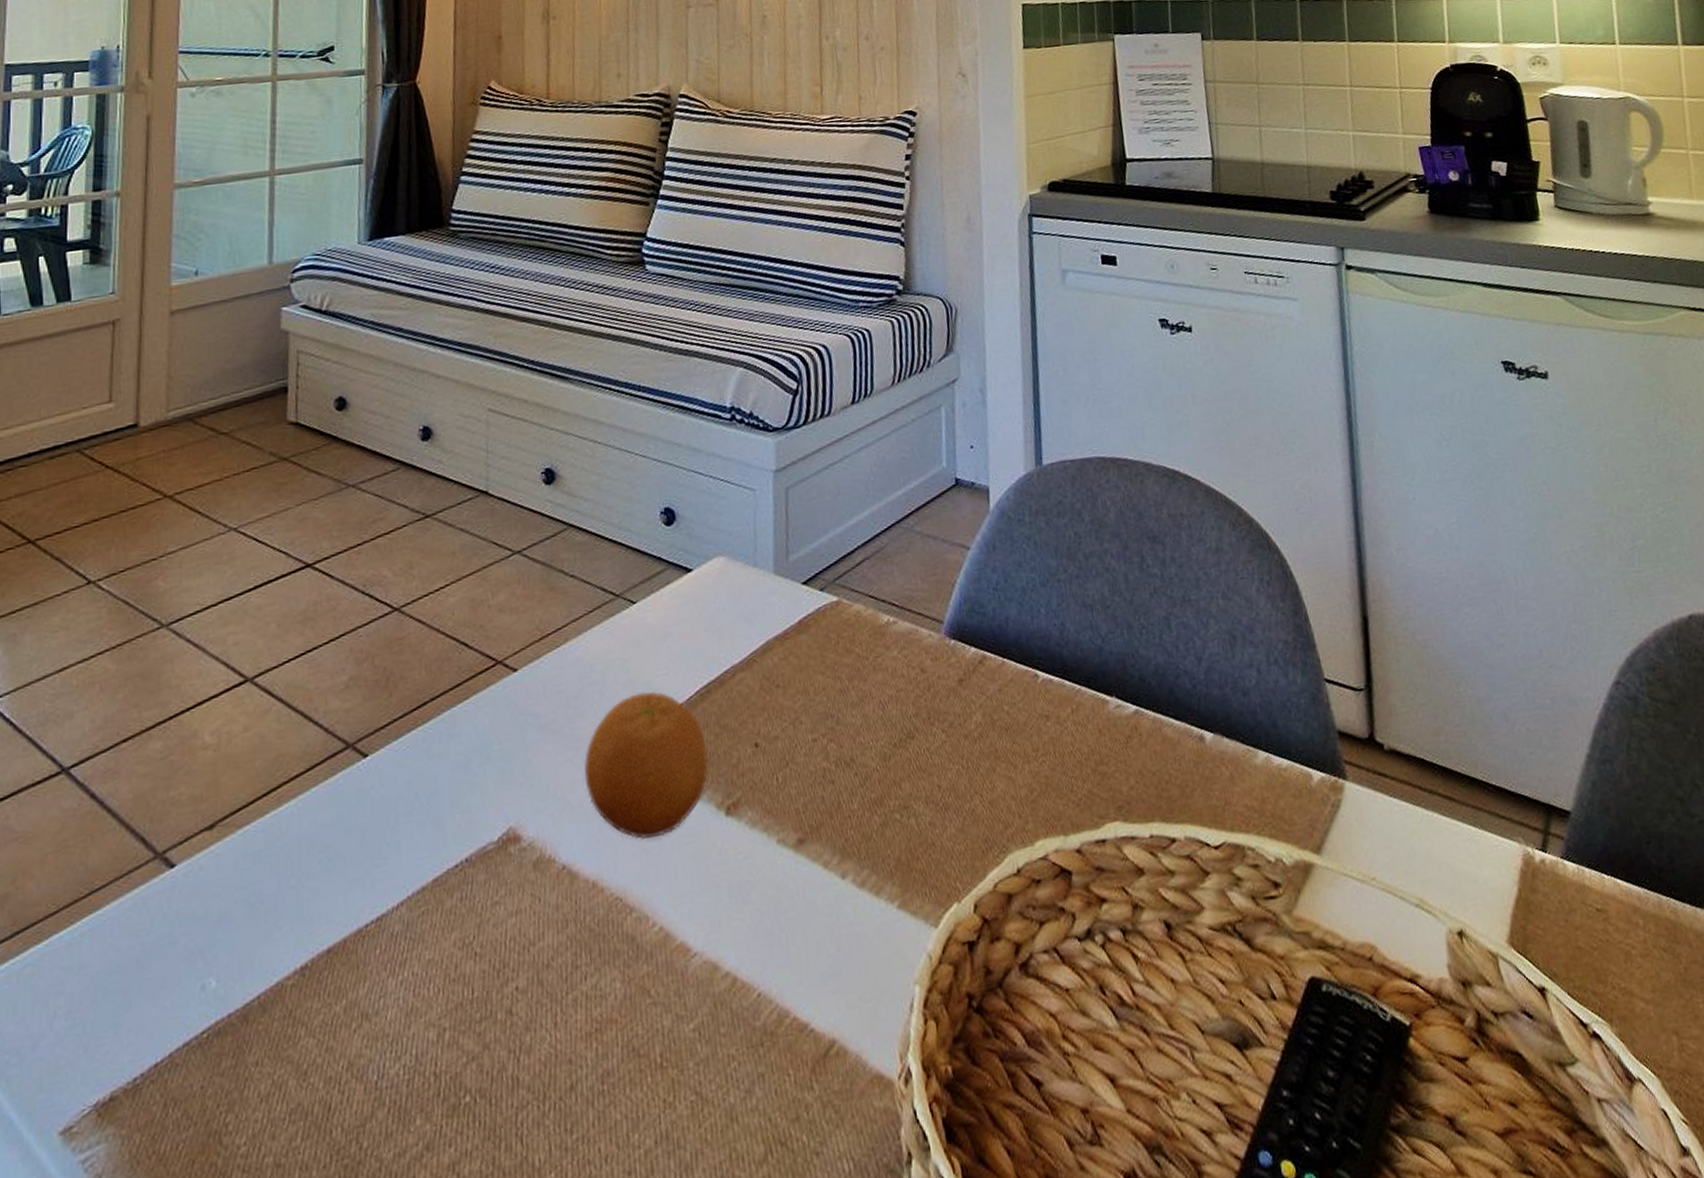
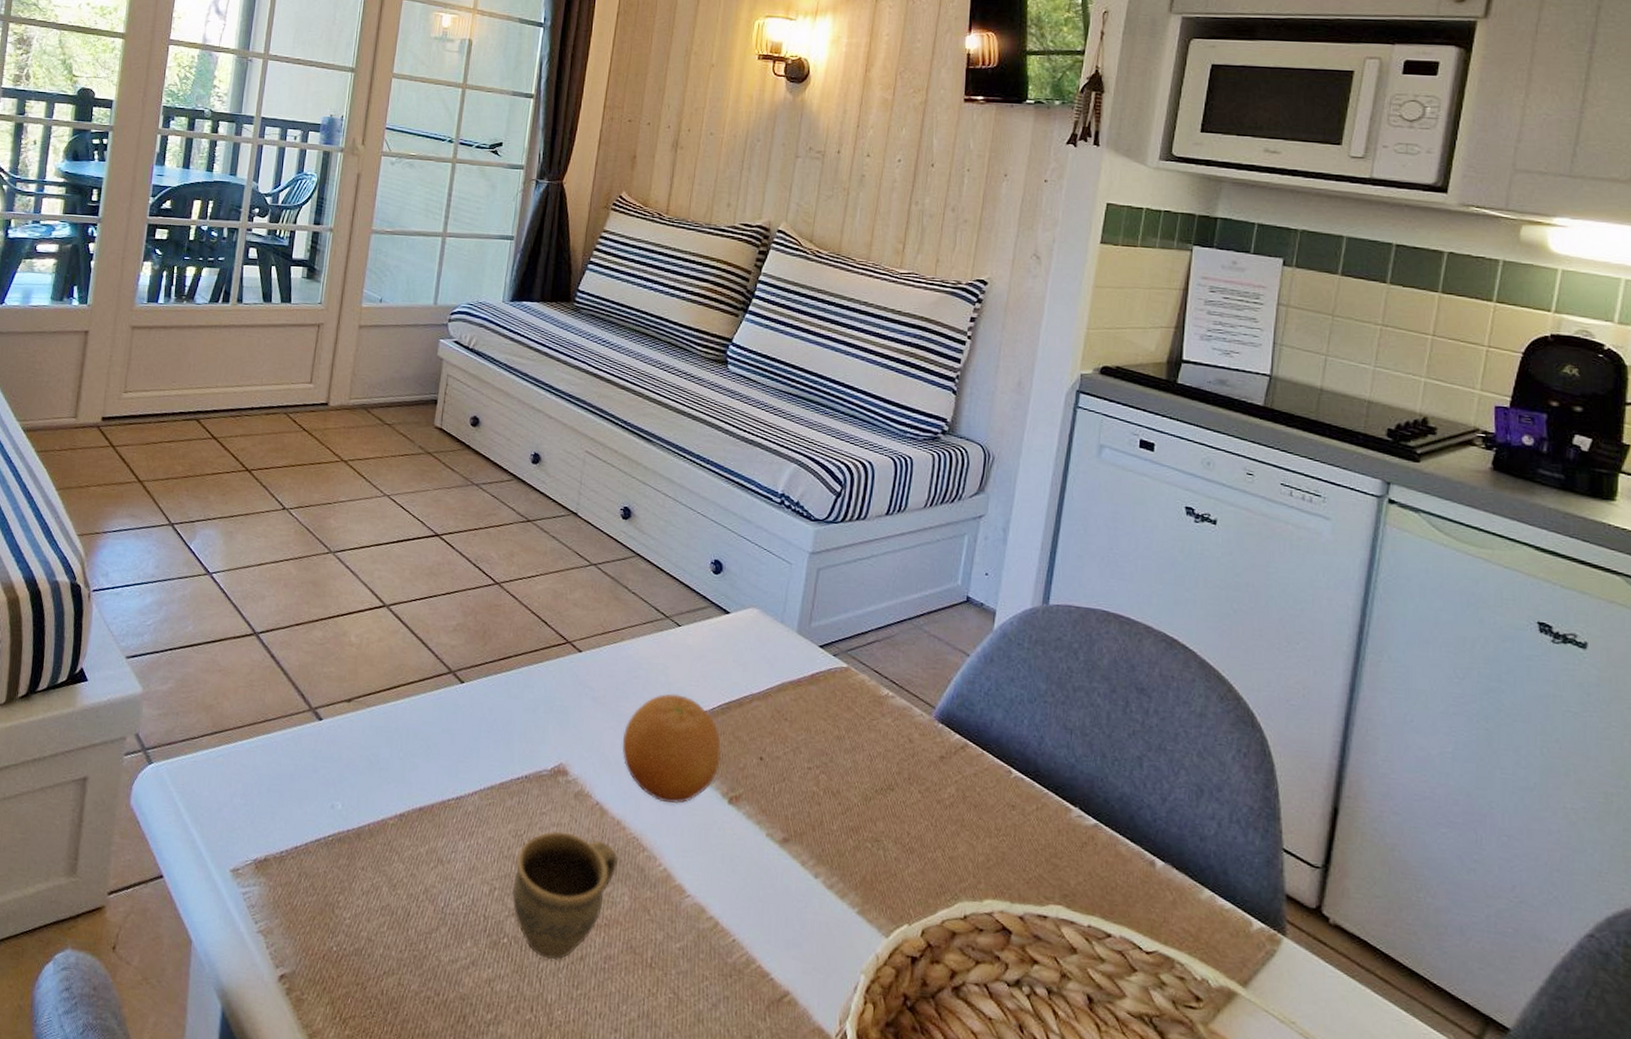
cup: none [468,916,601,1105] -> present [512,831,618,960]

